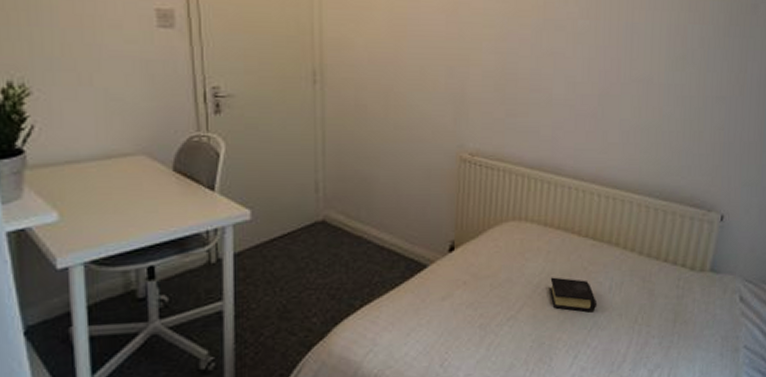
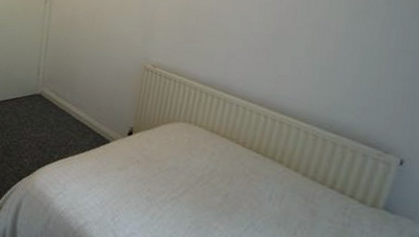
book: present [550,277,598,313] -> none [211,175,256,214]

